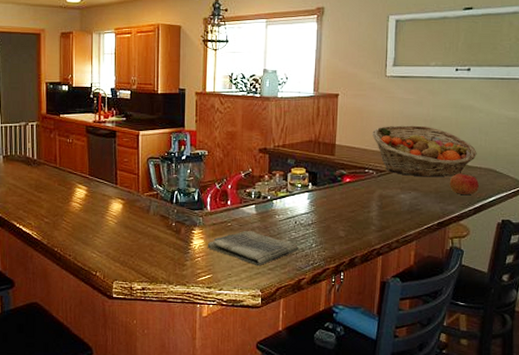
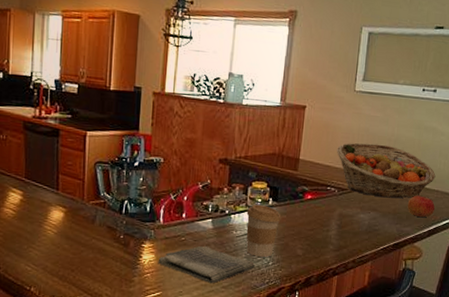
coffee cup: none [288,189,322,239] -> present [246,204,281,257]

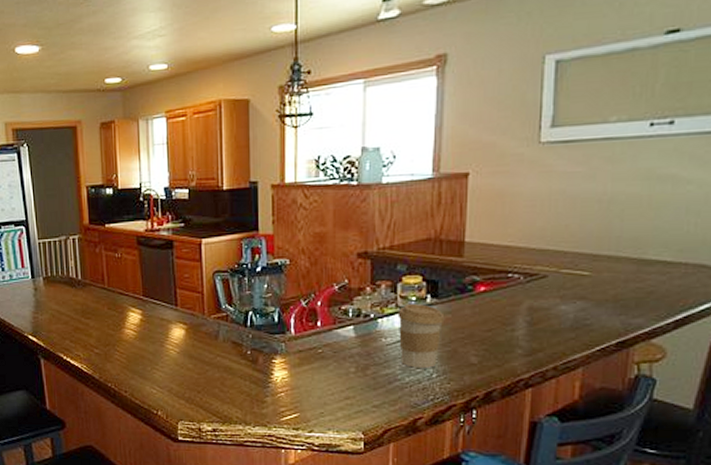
dish towel: present [158,245,255,284] -> none [292,357,413,403]
fruit basket: present [337,143,436,199] -> none [519,208,682,281]
apple: present [407,195,435,218] -> none [635,272,683,304]

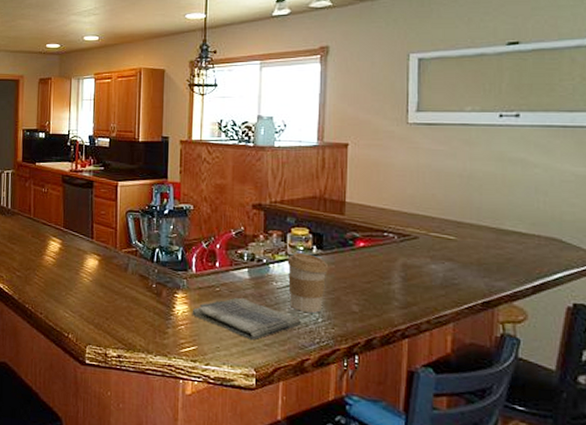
dish towel: none [292,357,413,403] -> present [192,297,301,341]

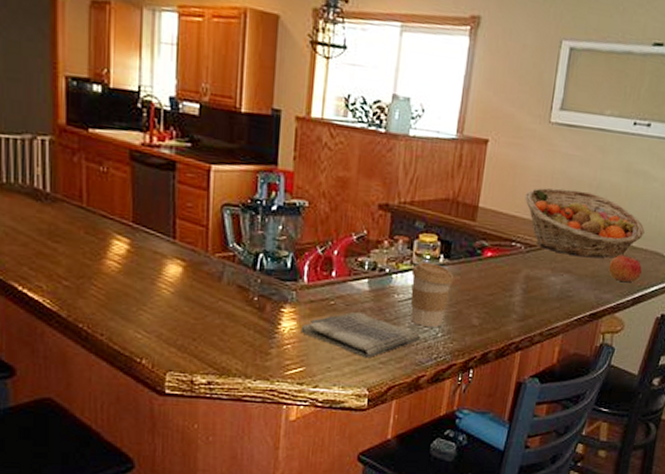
fruit basket: none [392,181,533,246] -> present [525,188,645,259]
apple: none [496,241,538,270] -> present [608,255,642,283]

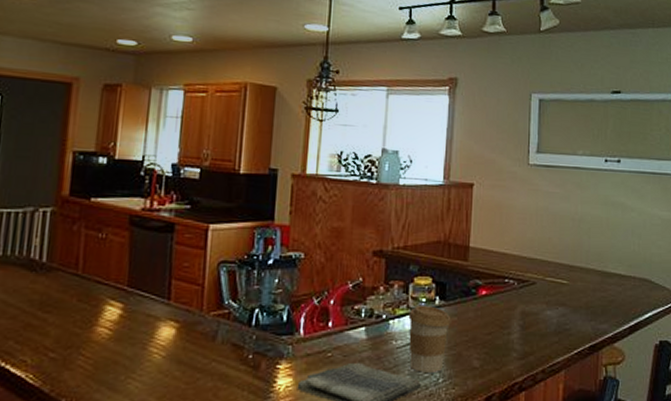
fruit basket: present [525,188,645,259] -> none [513,224,630,289]
apple: present [608,255,642,283] -> none [601,284,633,311]

